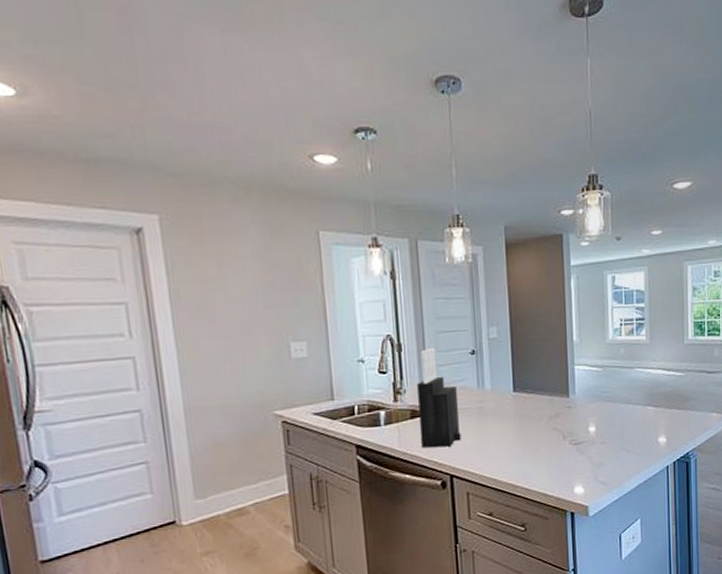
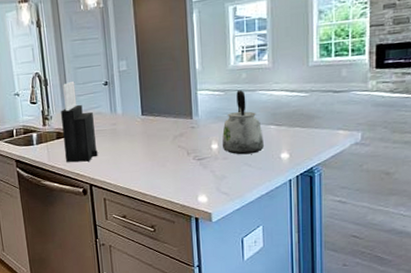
kettle: none [599,367,642,439] -> present [222,90,264,155]

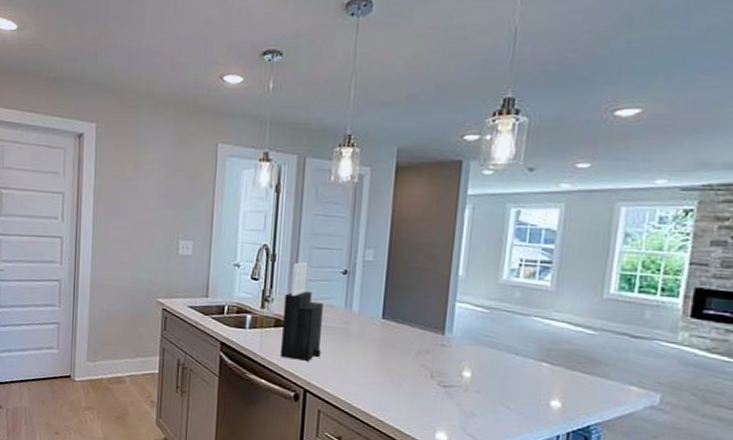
kettle: present [222,90,264,155] -> none [476,312,532,394]

